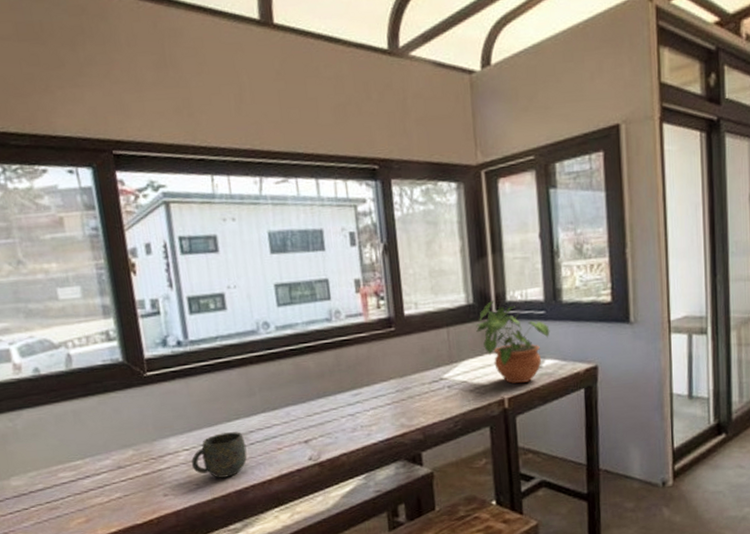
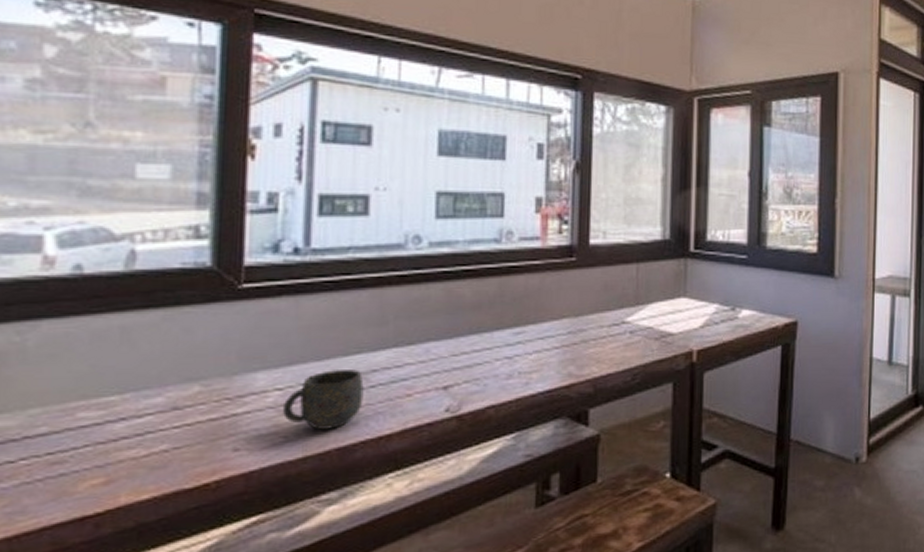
potted plant: present [476,299,550,384] -> none [670,237,751,335]

